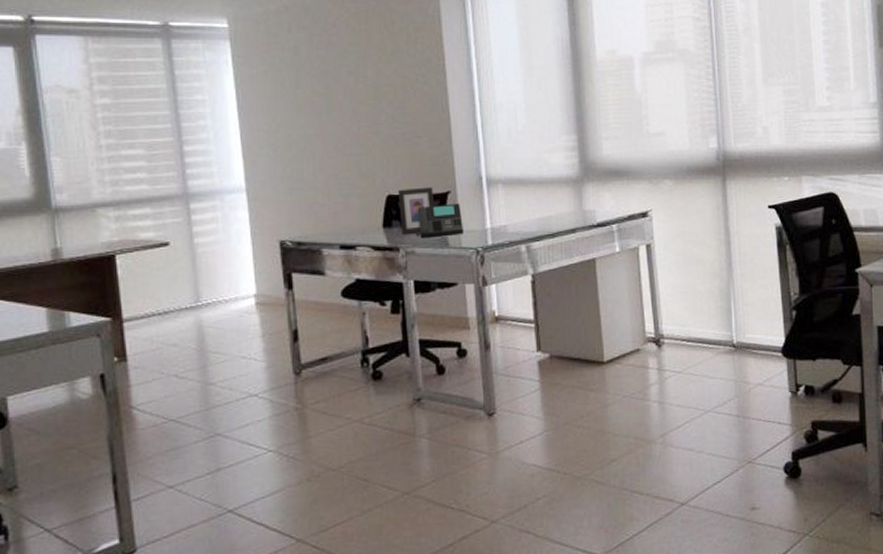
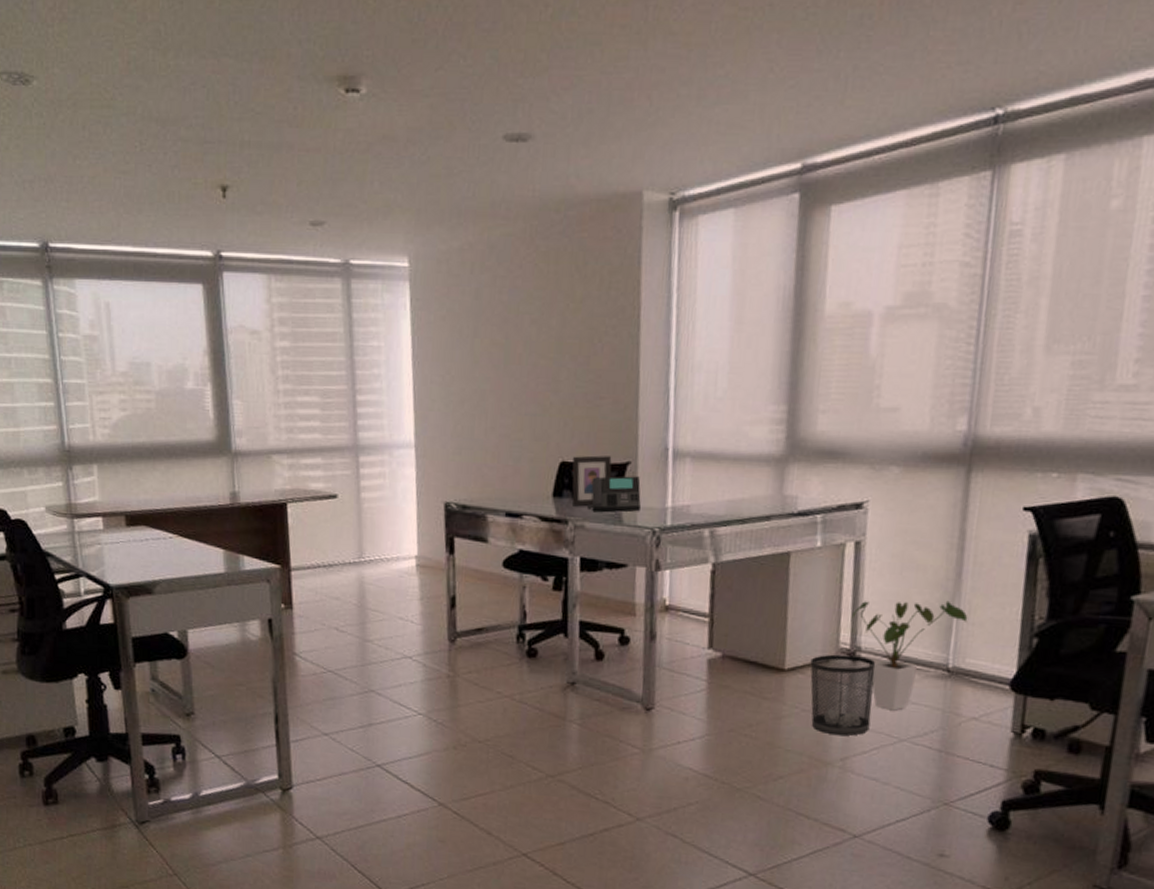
waste bin: none [624,342,680,415] -> present [810,654,876,736]
house plant: none [652,287,742,387] -> present [851,600,968,711]

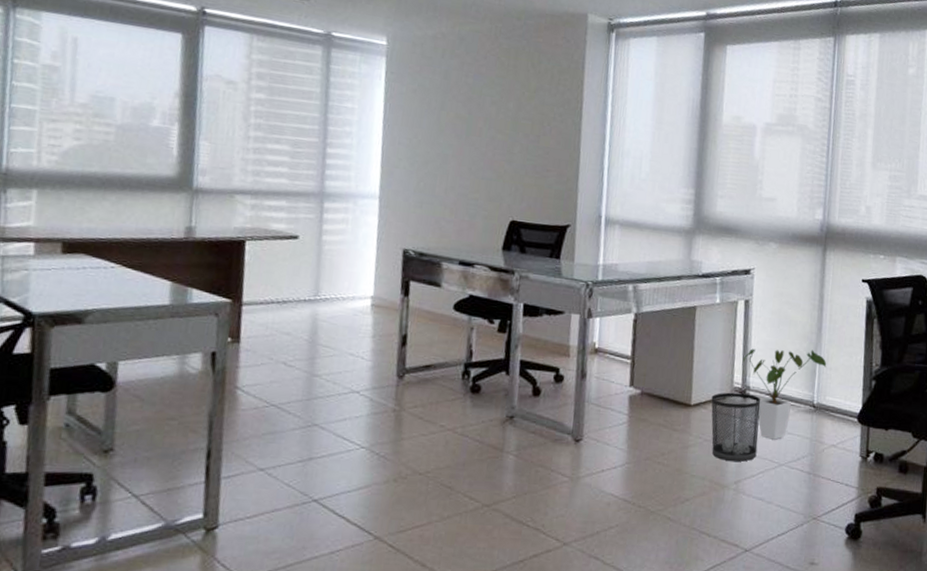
picture frame: present [572,455,612,507] -> none [519,216,555,261]
phone: present [586,476,641,513] -> none [531,234,578,267]

